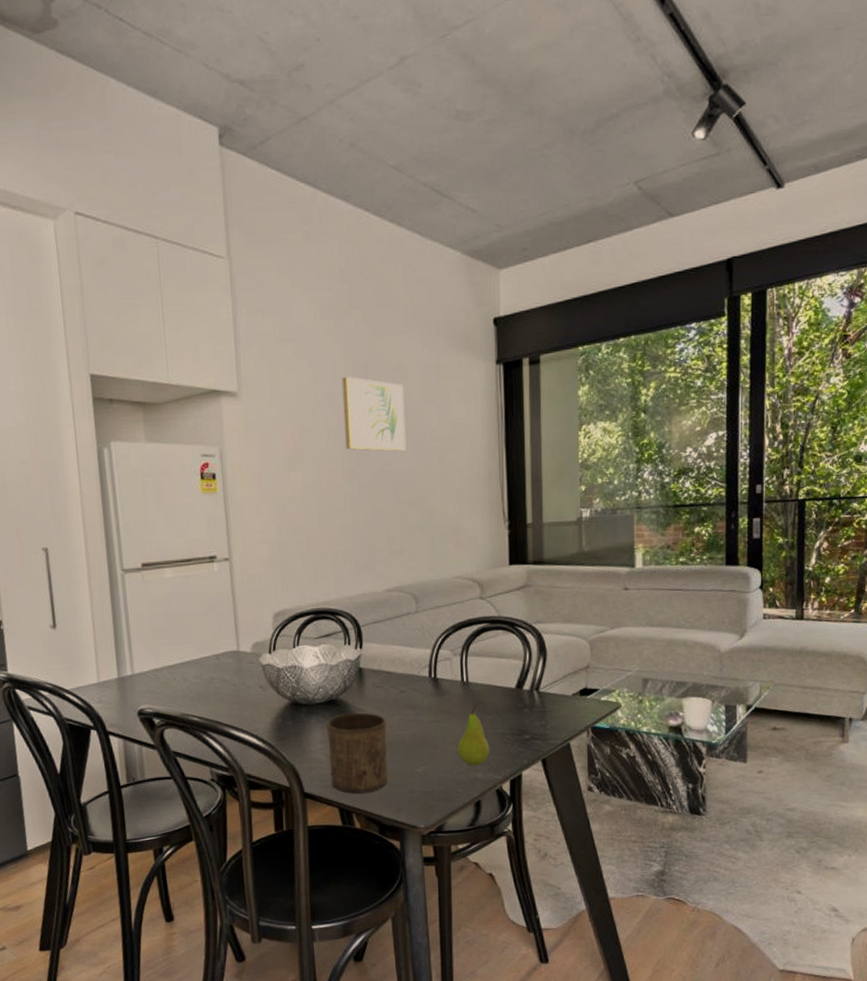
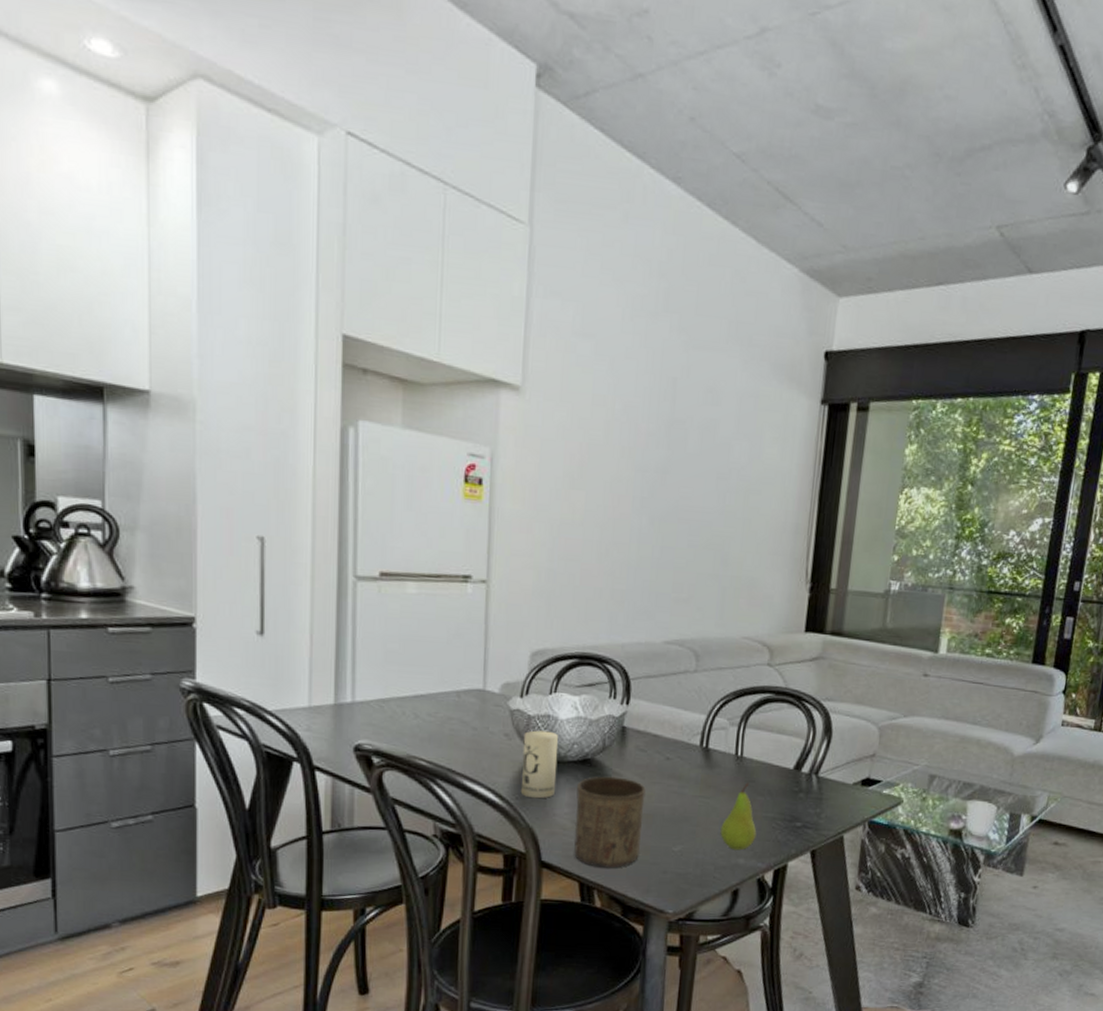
candle: none [276,679,309,739] -> present [520,730,558,799]
wall art: present [341,377,406,451] -> none [639,390,715,486]

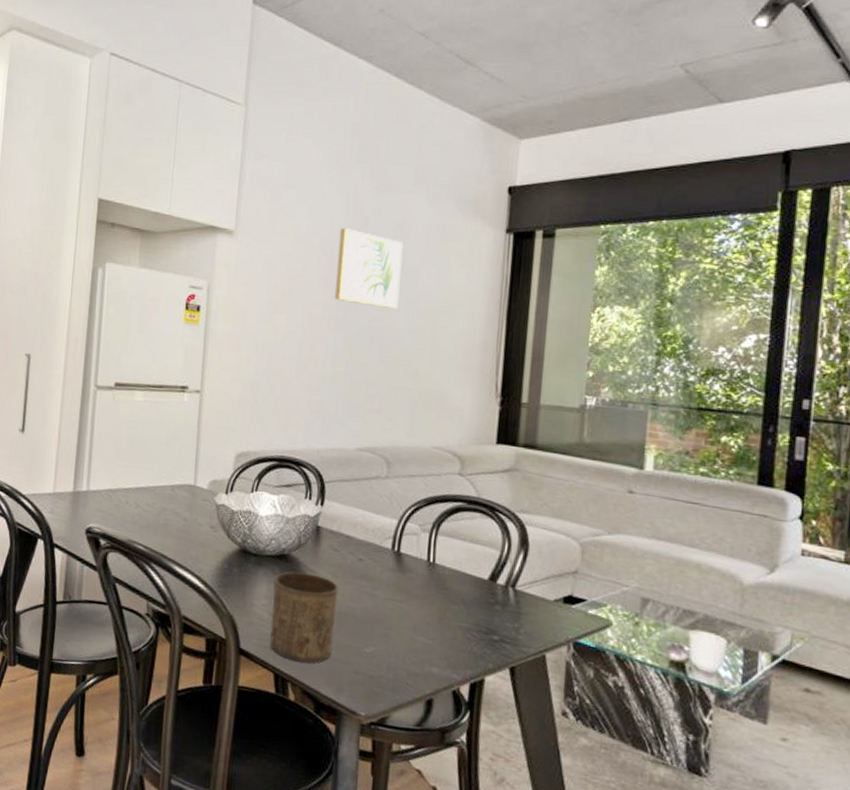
candle: present [520,730,558,799] -> none [223,524,258,589]
wall art: none [639,390,715,486] -> present [334,228,404,309]
fruit: present [720,782,757,851] -> none [413,590,451,659]

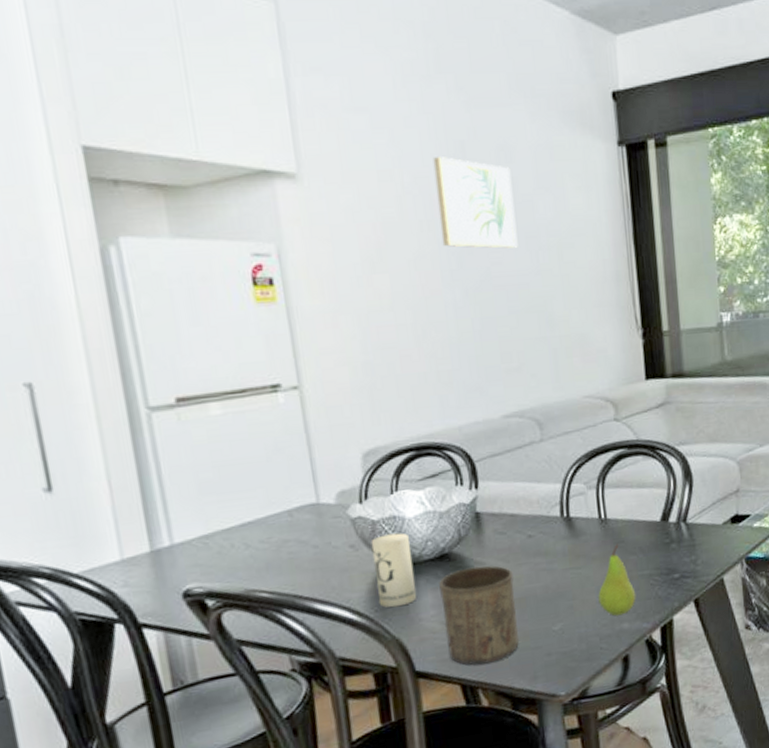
candle: none [223,524,258,589] -> present [370,533,417,608]
fruit: none [413,590,451,659] -> present [598,544,636,616]

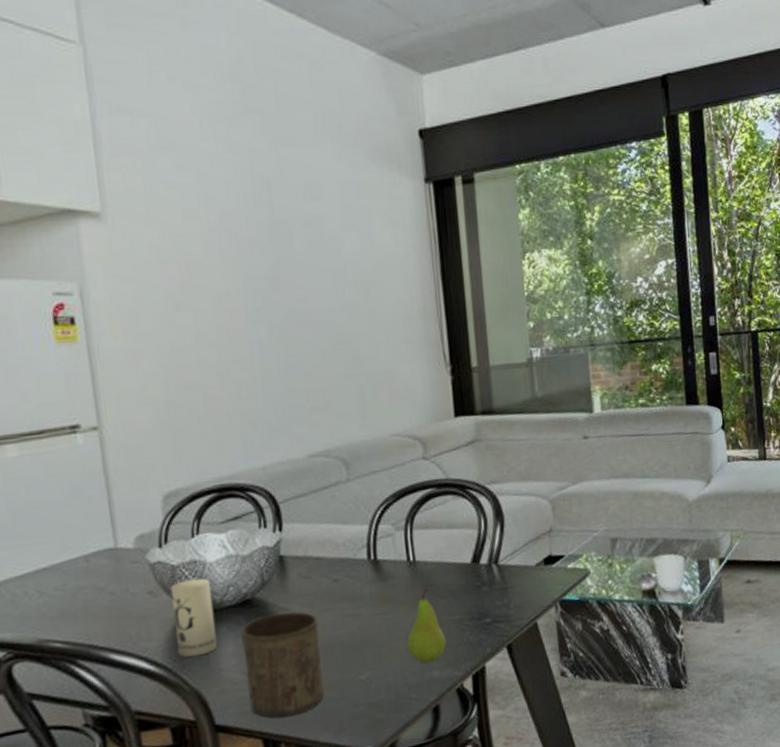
wall art: present [432,157,518,249] -> none [238,195,324,286]

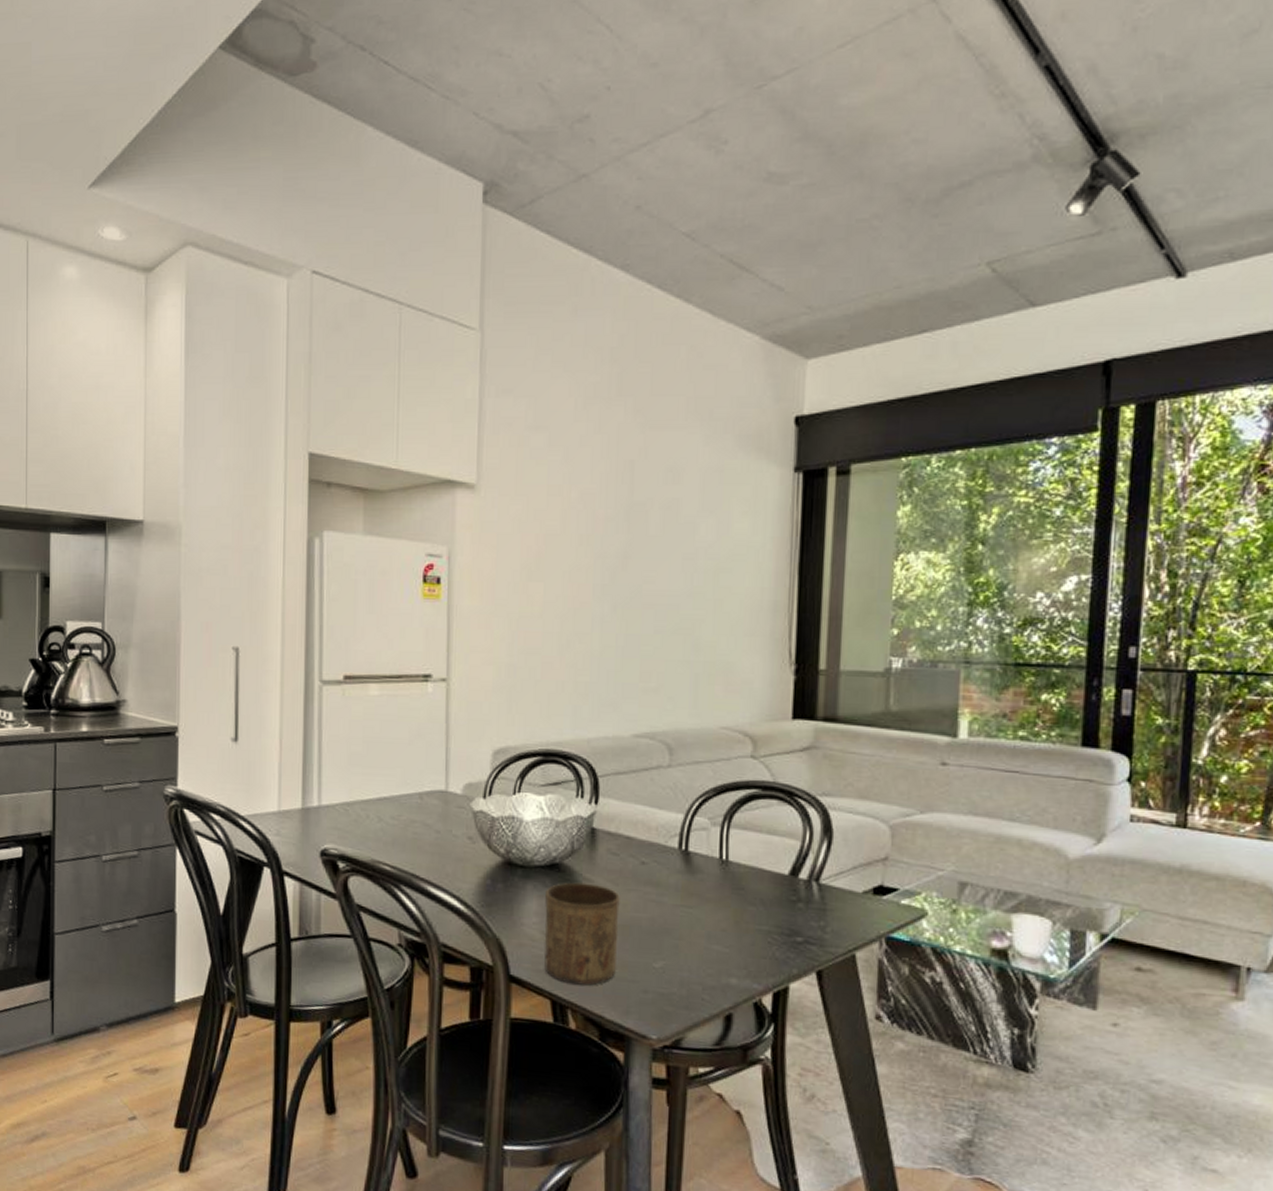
candle: present [170,578,218,658] -> none [486,833,523,907]
fruit: present [407,587,447,664] -> none [707,890,750,969]

